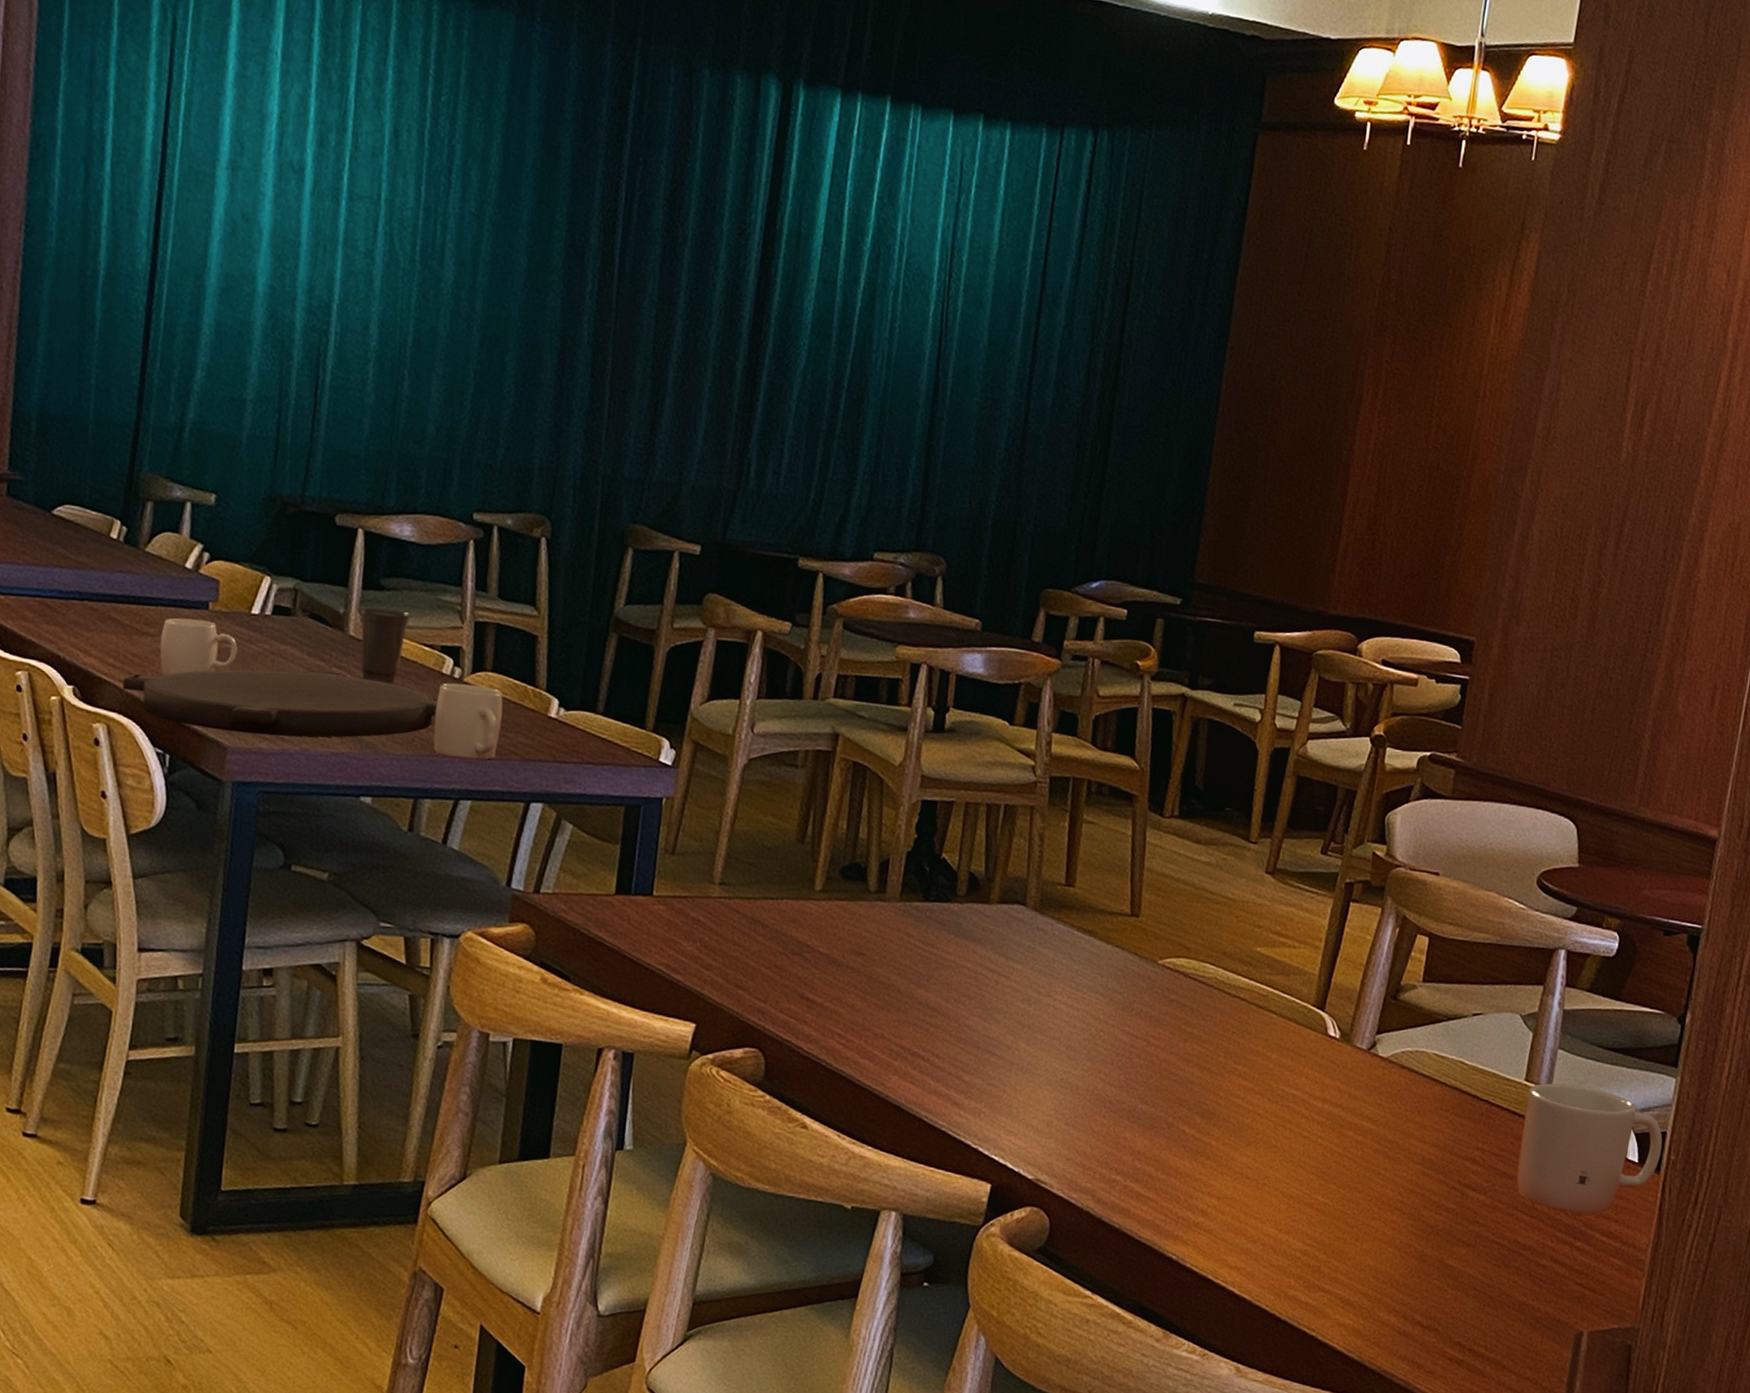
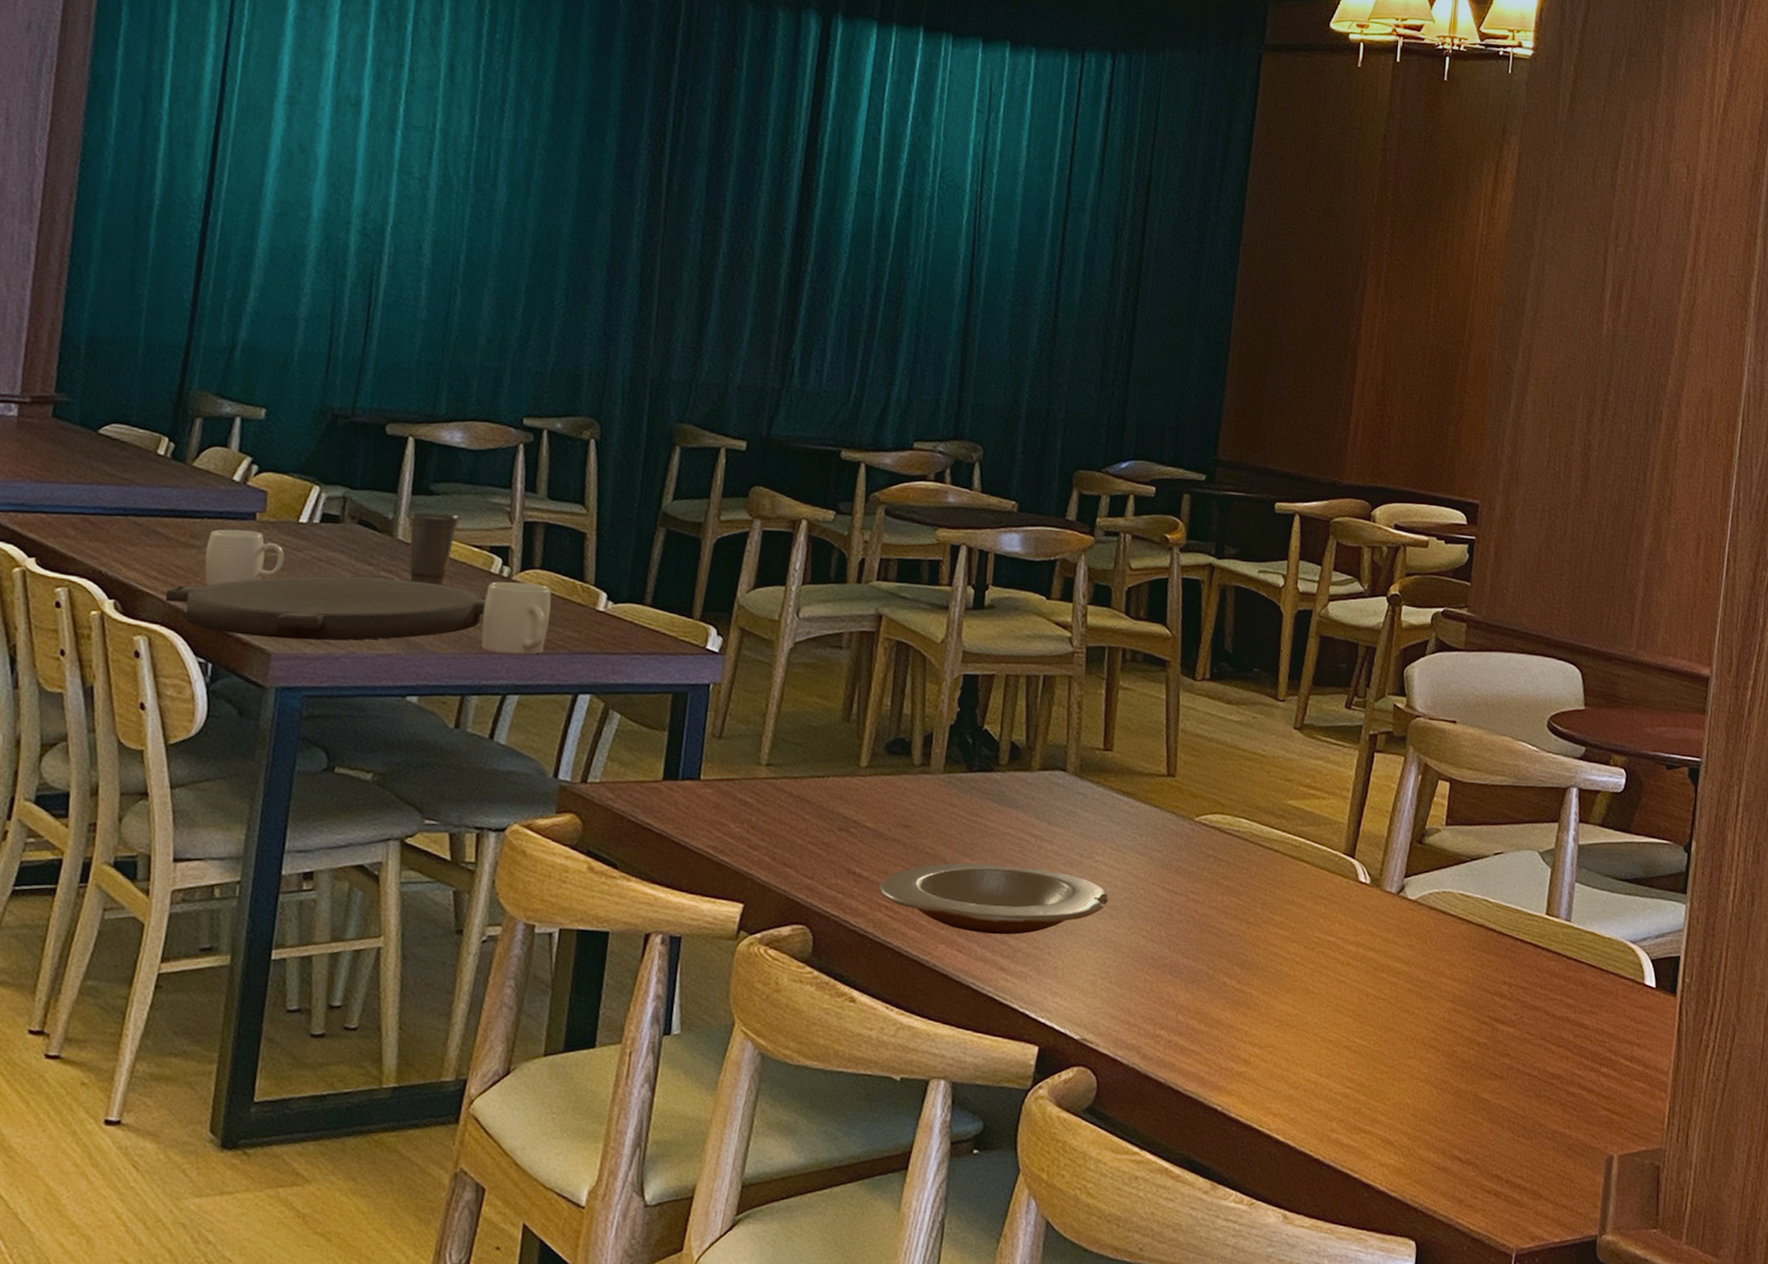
plate: none [831,993,1067,1070] -> present [878,862,1109,935]
mug: present [1516,1083,1663,1215] -> none [1543,915,1677,1041]

